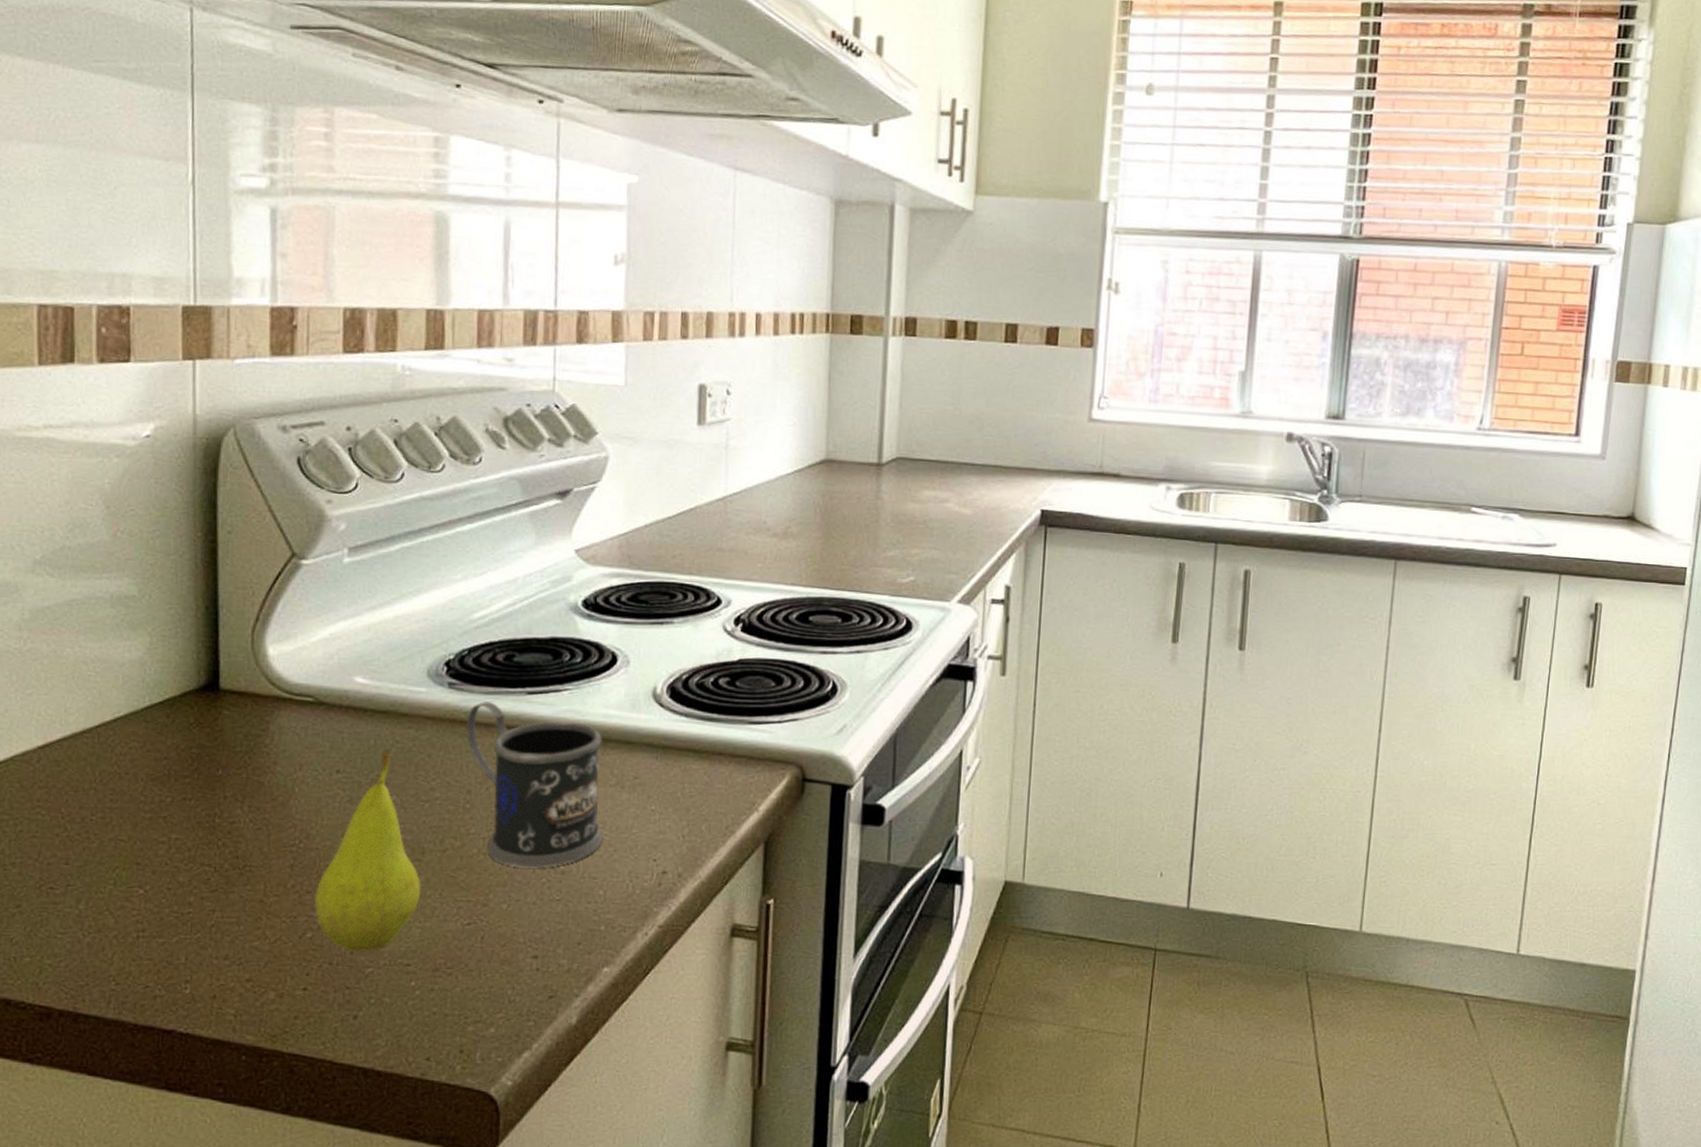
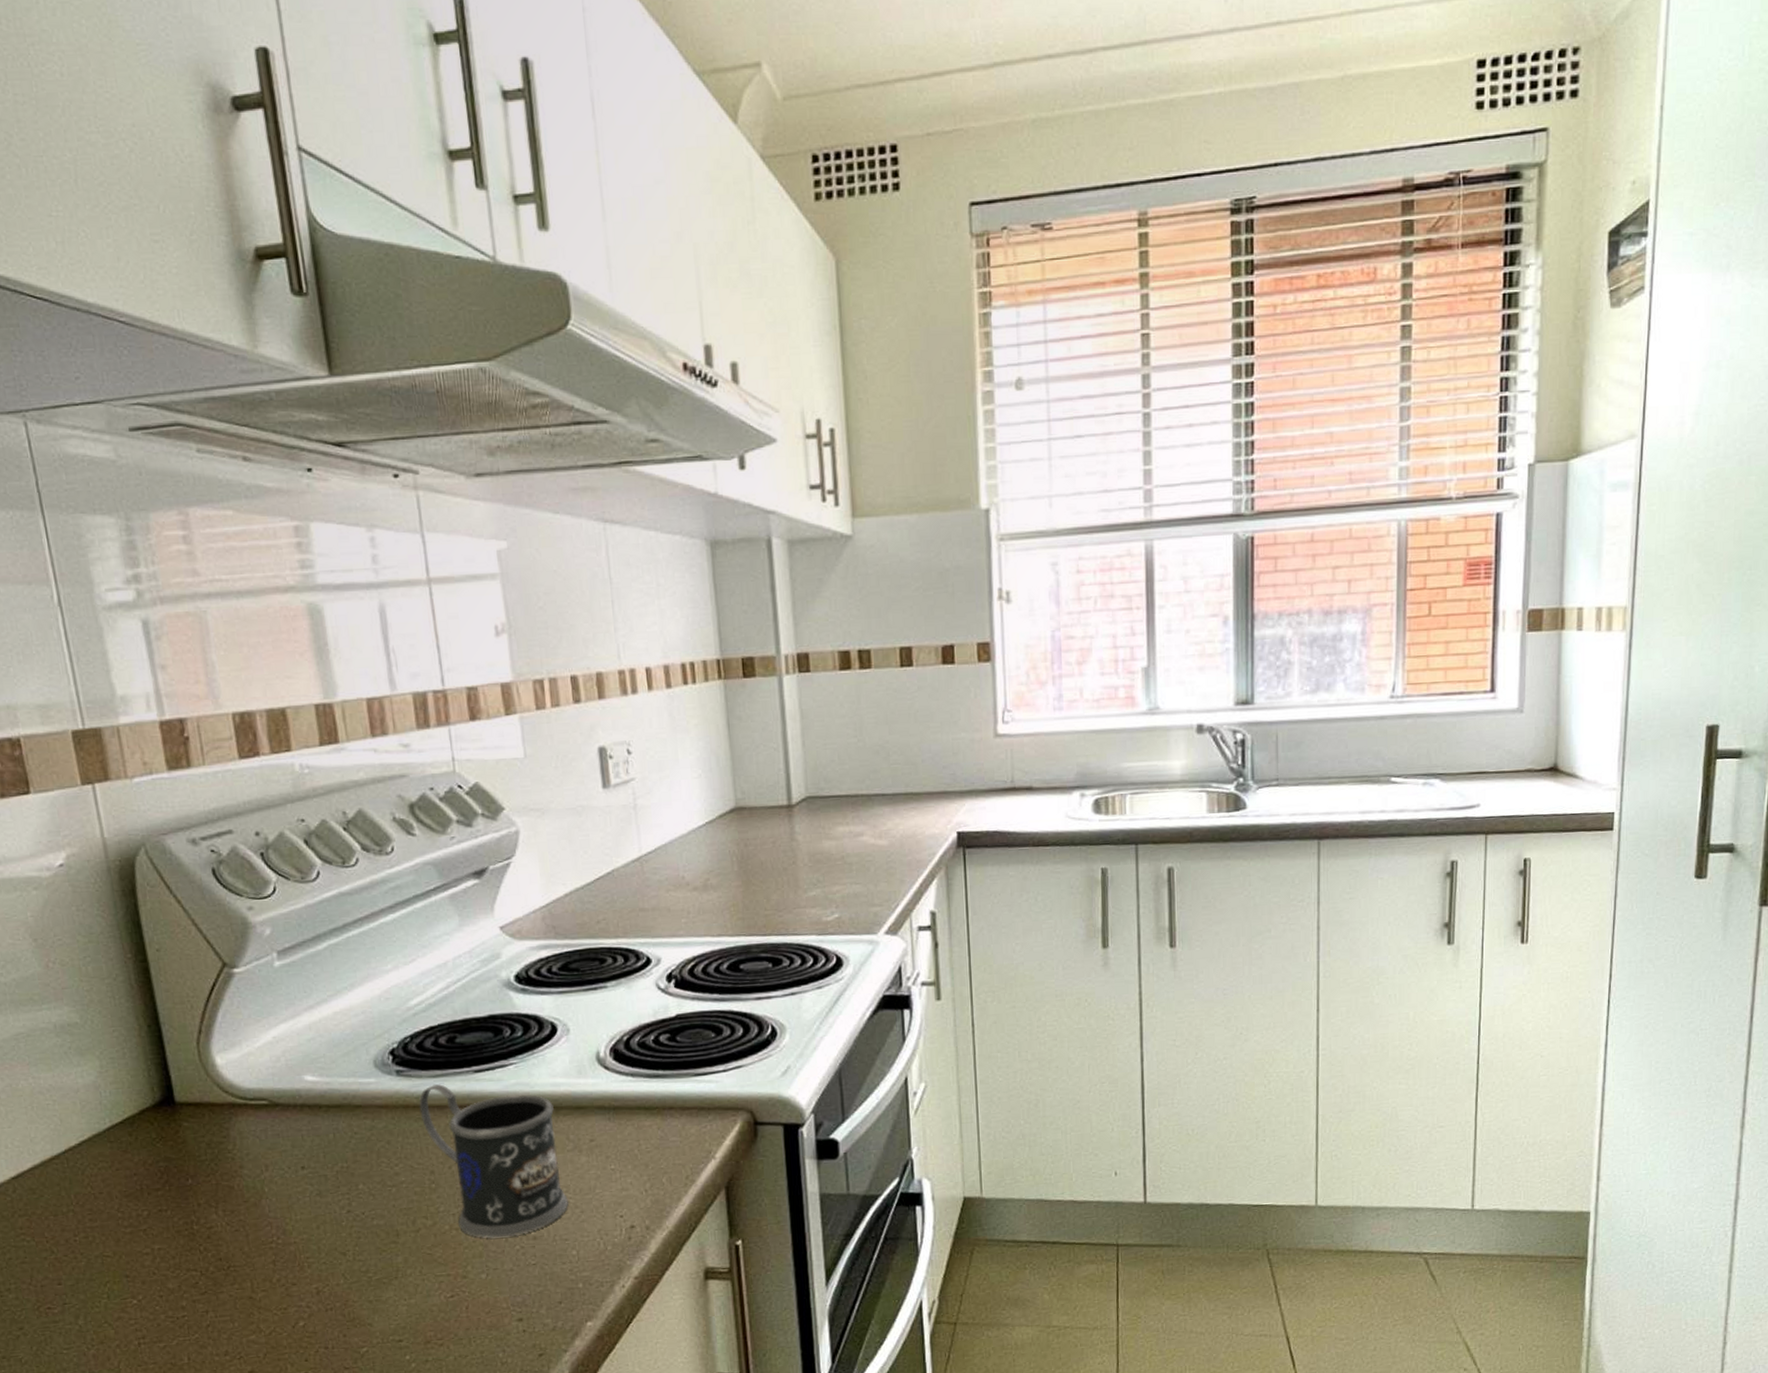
fruit: present [315,748,422,953] -> none [300,1140,402,1335]

